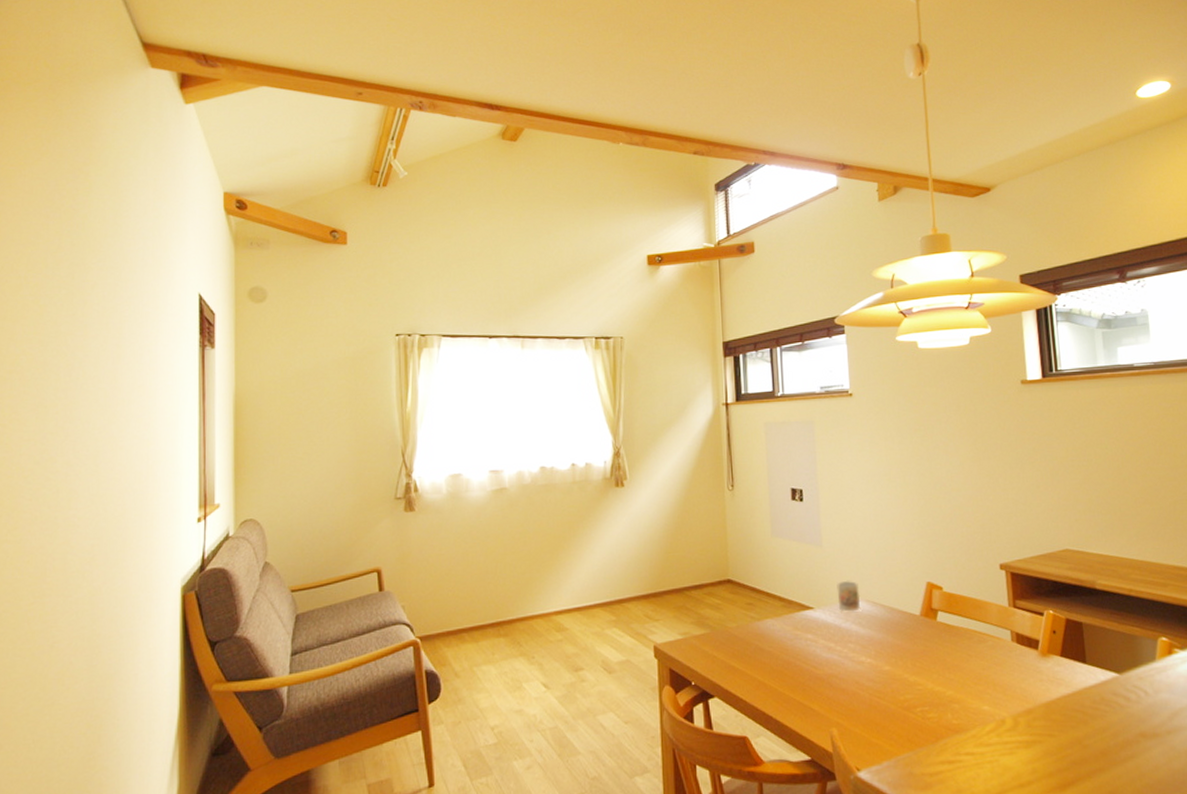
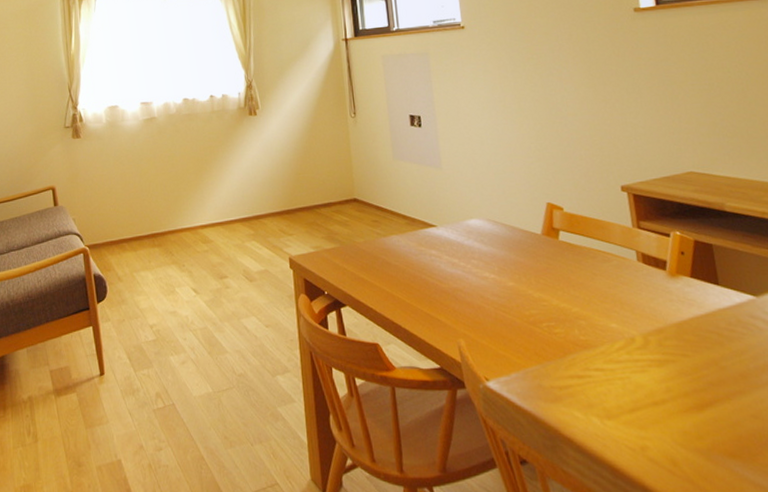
mug: present [837,580,860,612] -> none [457,200,482,230]

